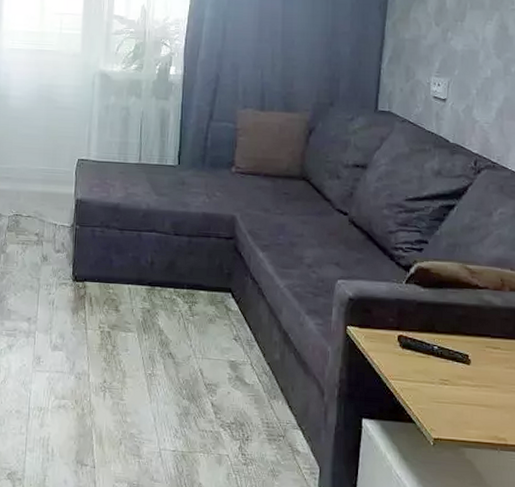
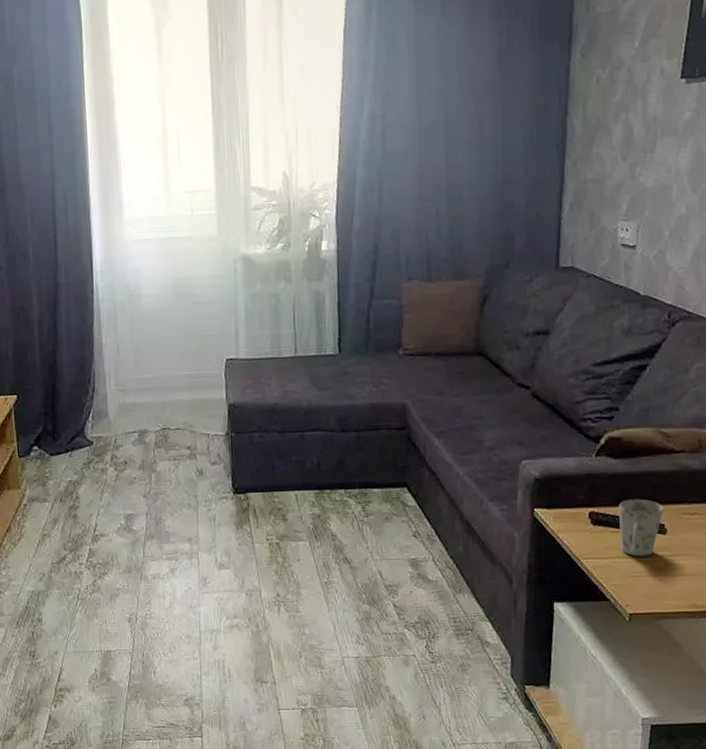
mug: none [425,327,468,384] -> present [618,499,663,557]

